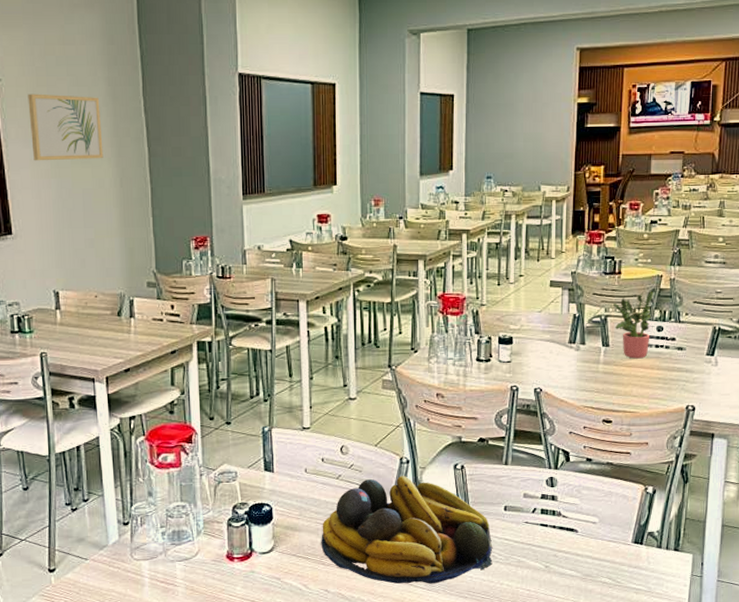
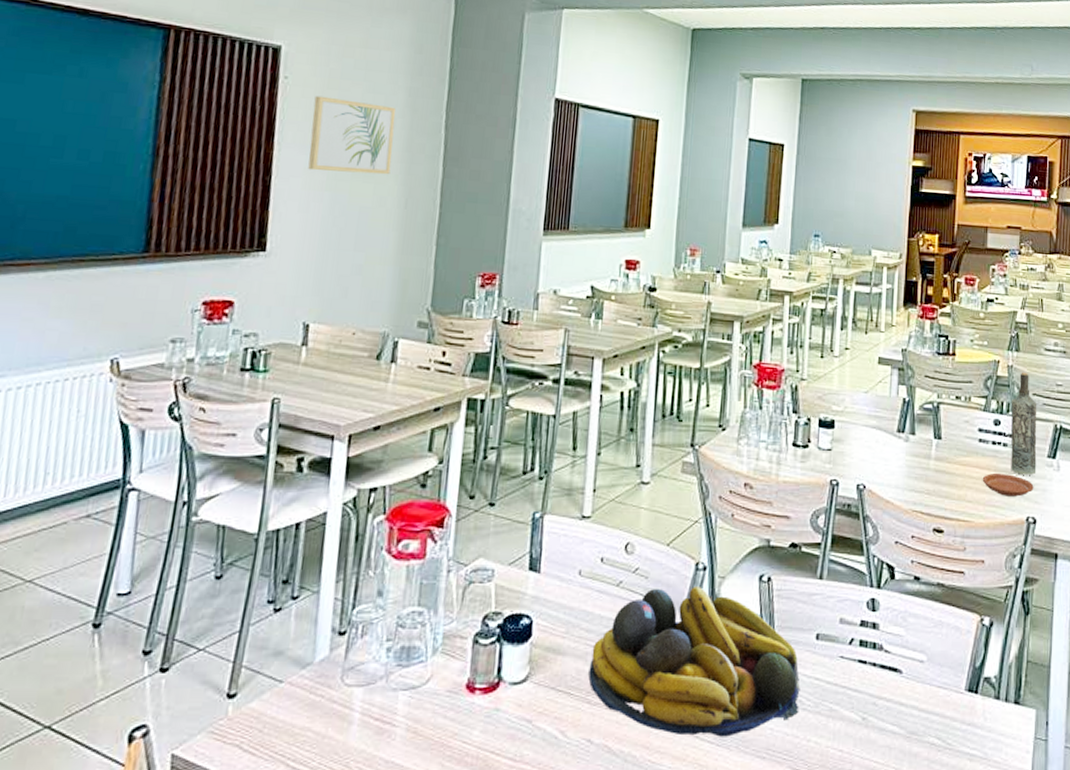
potted plant: present [613,291,654,359] -> none [947,378,990,457]
plate: none [646,371,693,390] -> present [982,472,1034,497]
bottle: none [672,283,698,371] -> present [1011,372,1037,475]

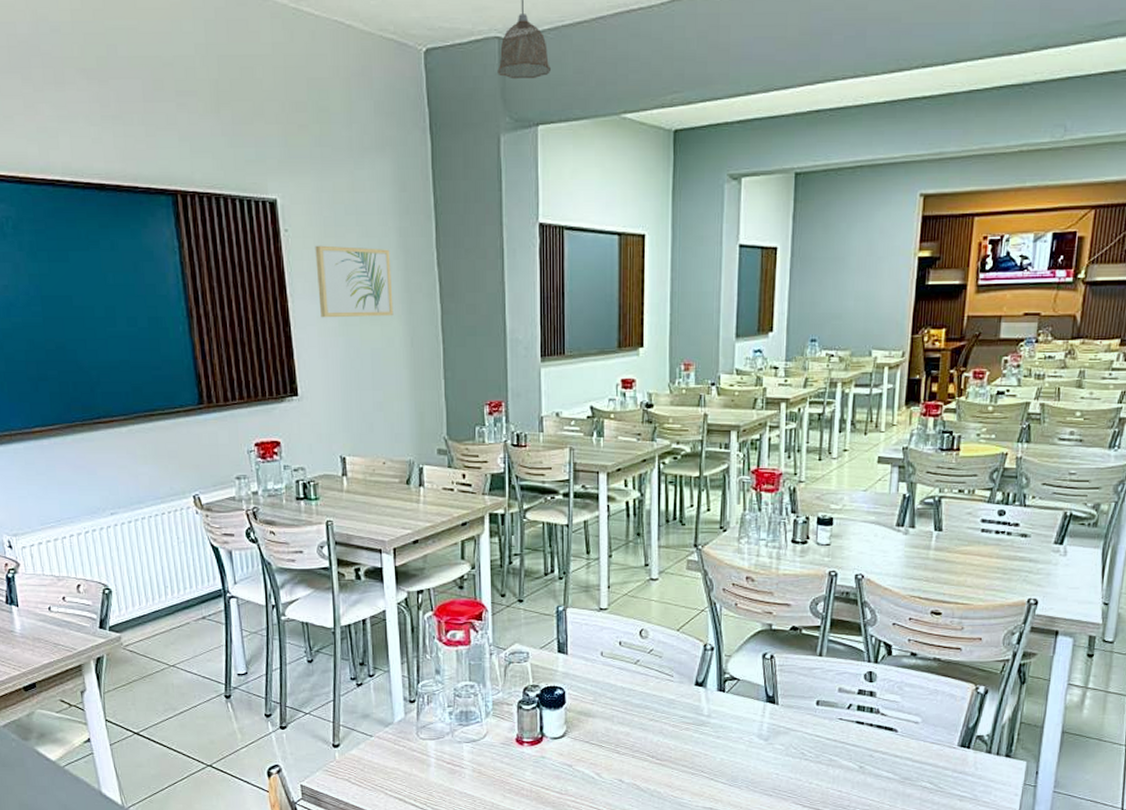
fruit bowl: present [588,587,800,737] -> none [616,664,802,779]
plate: present [982,472,1034,497] -> none [983,559,1038,581]
bottle: present [1011,372,1037,475] -> none [1014,462,1047,561]

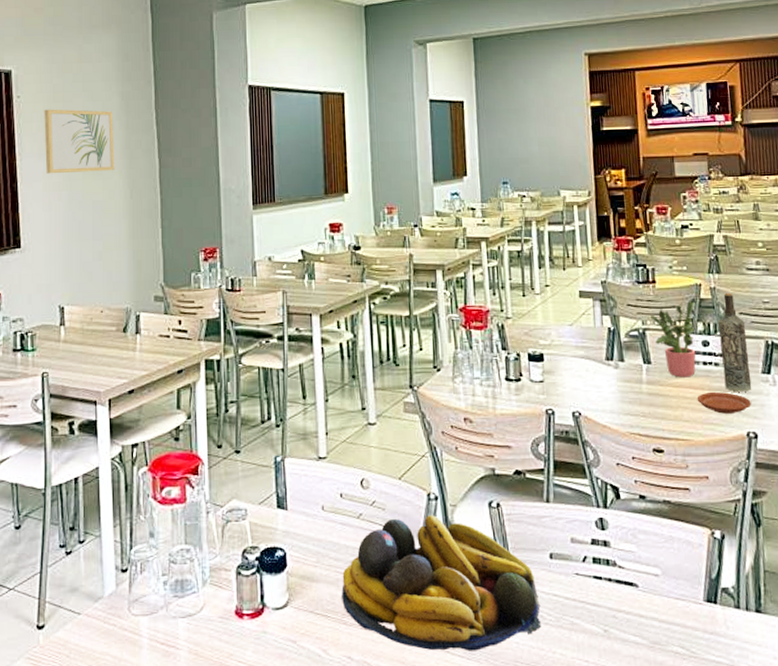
fruit bowl: none [616,664,802,779] -> present [342,515,542,651]
potted plant: none [949,470,997,545] -> present [651,301,696,378]
plate: none [983,559,1038,581] -> present [697,391,751,414]
bottle: none [1014,462,1047,561] -> present [717,292,752,392]

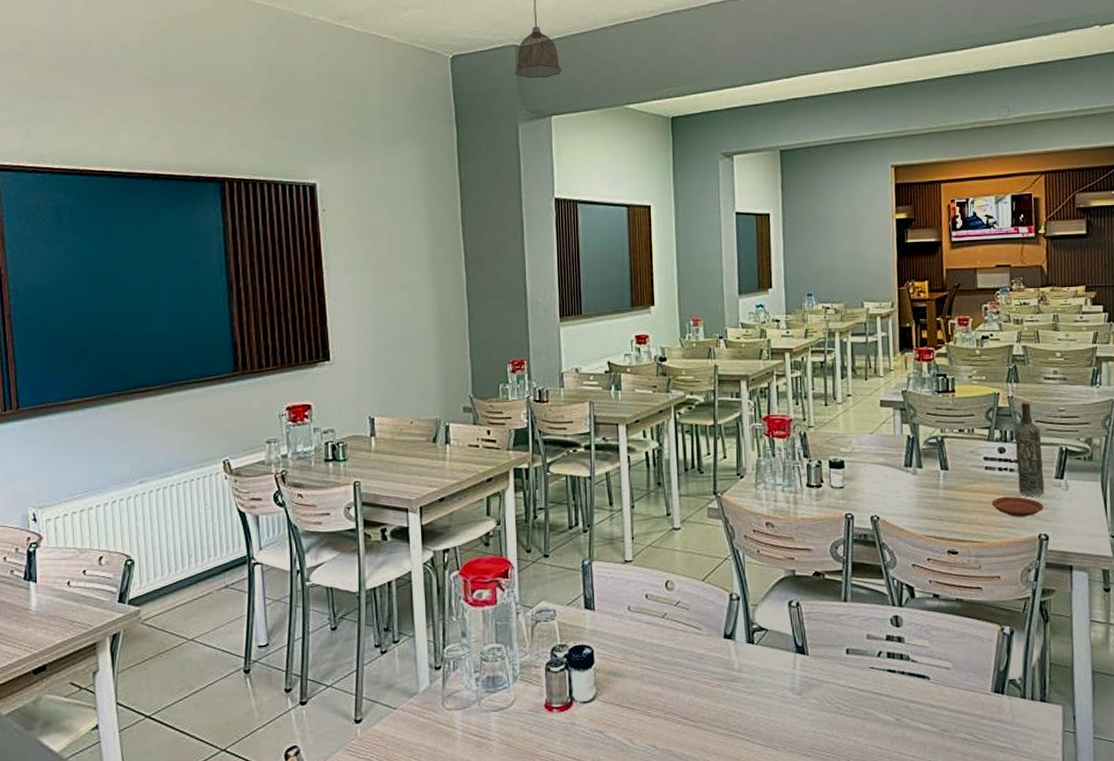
wall art: present [44,109,115,174] -> none [350,222,422,288]
fruit bowl: present [342,515,542,651] -> none [647,614,837,740]
potted plant: present [651,301,696,378] -> none [949,410,992,483]

